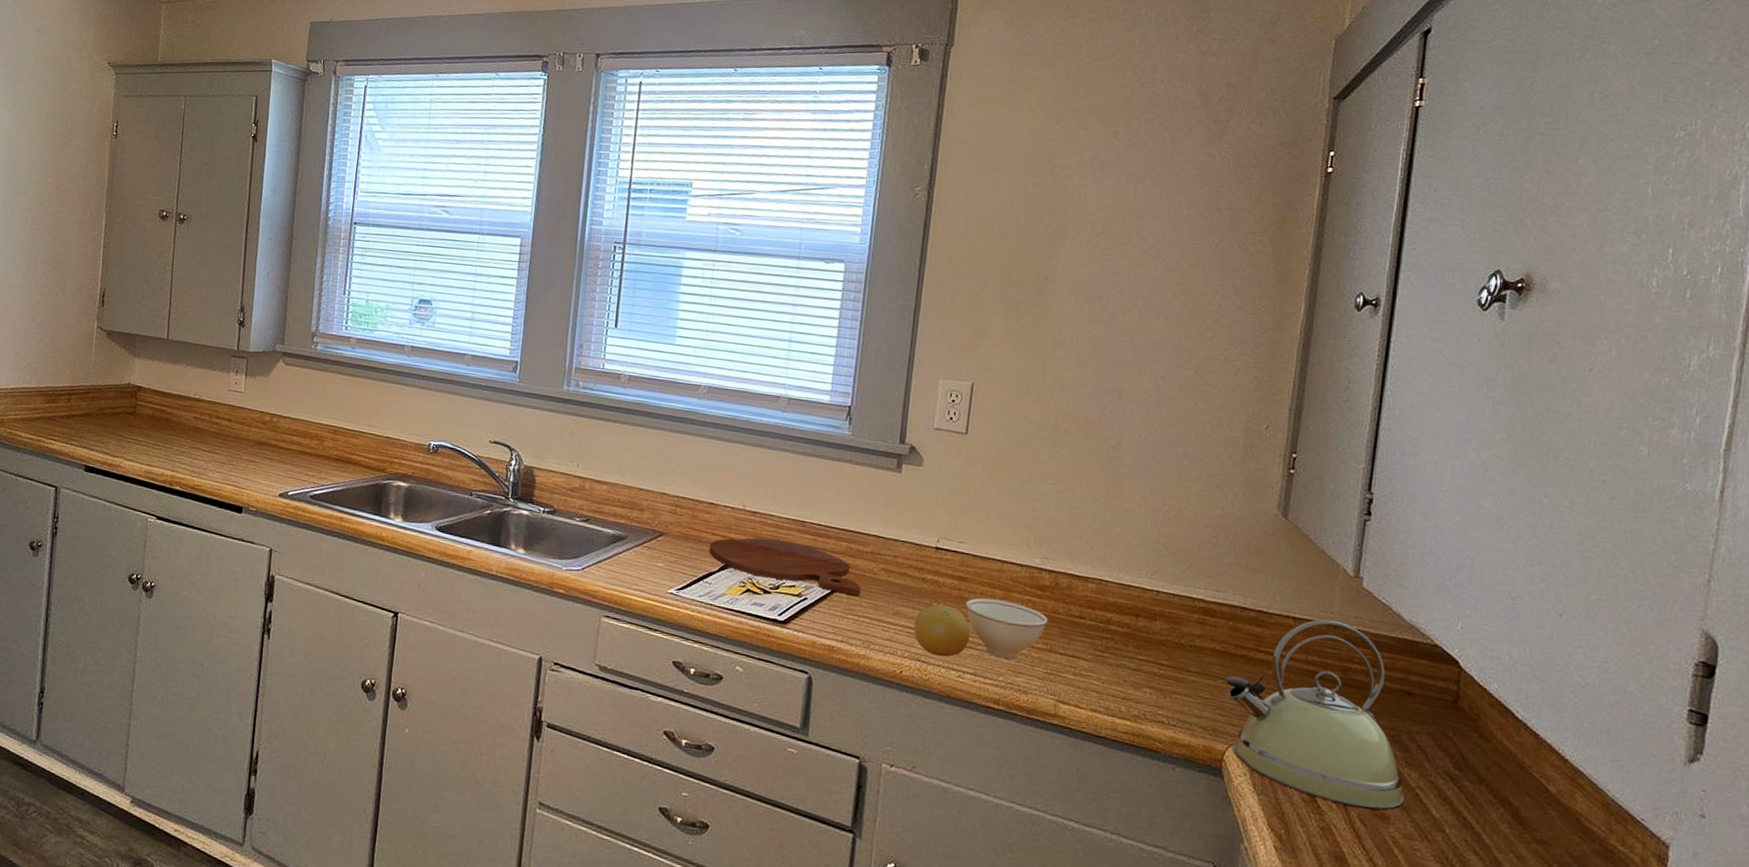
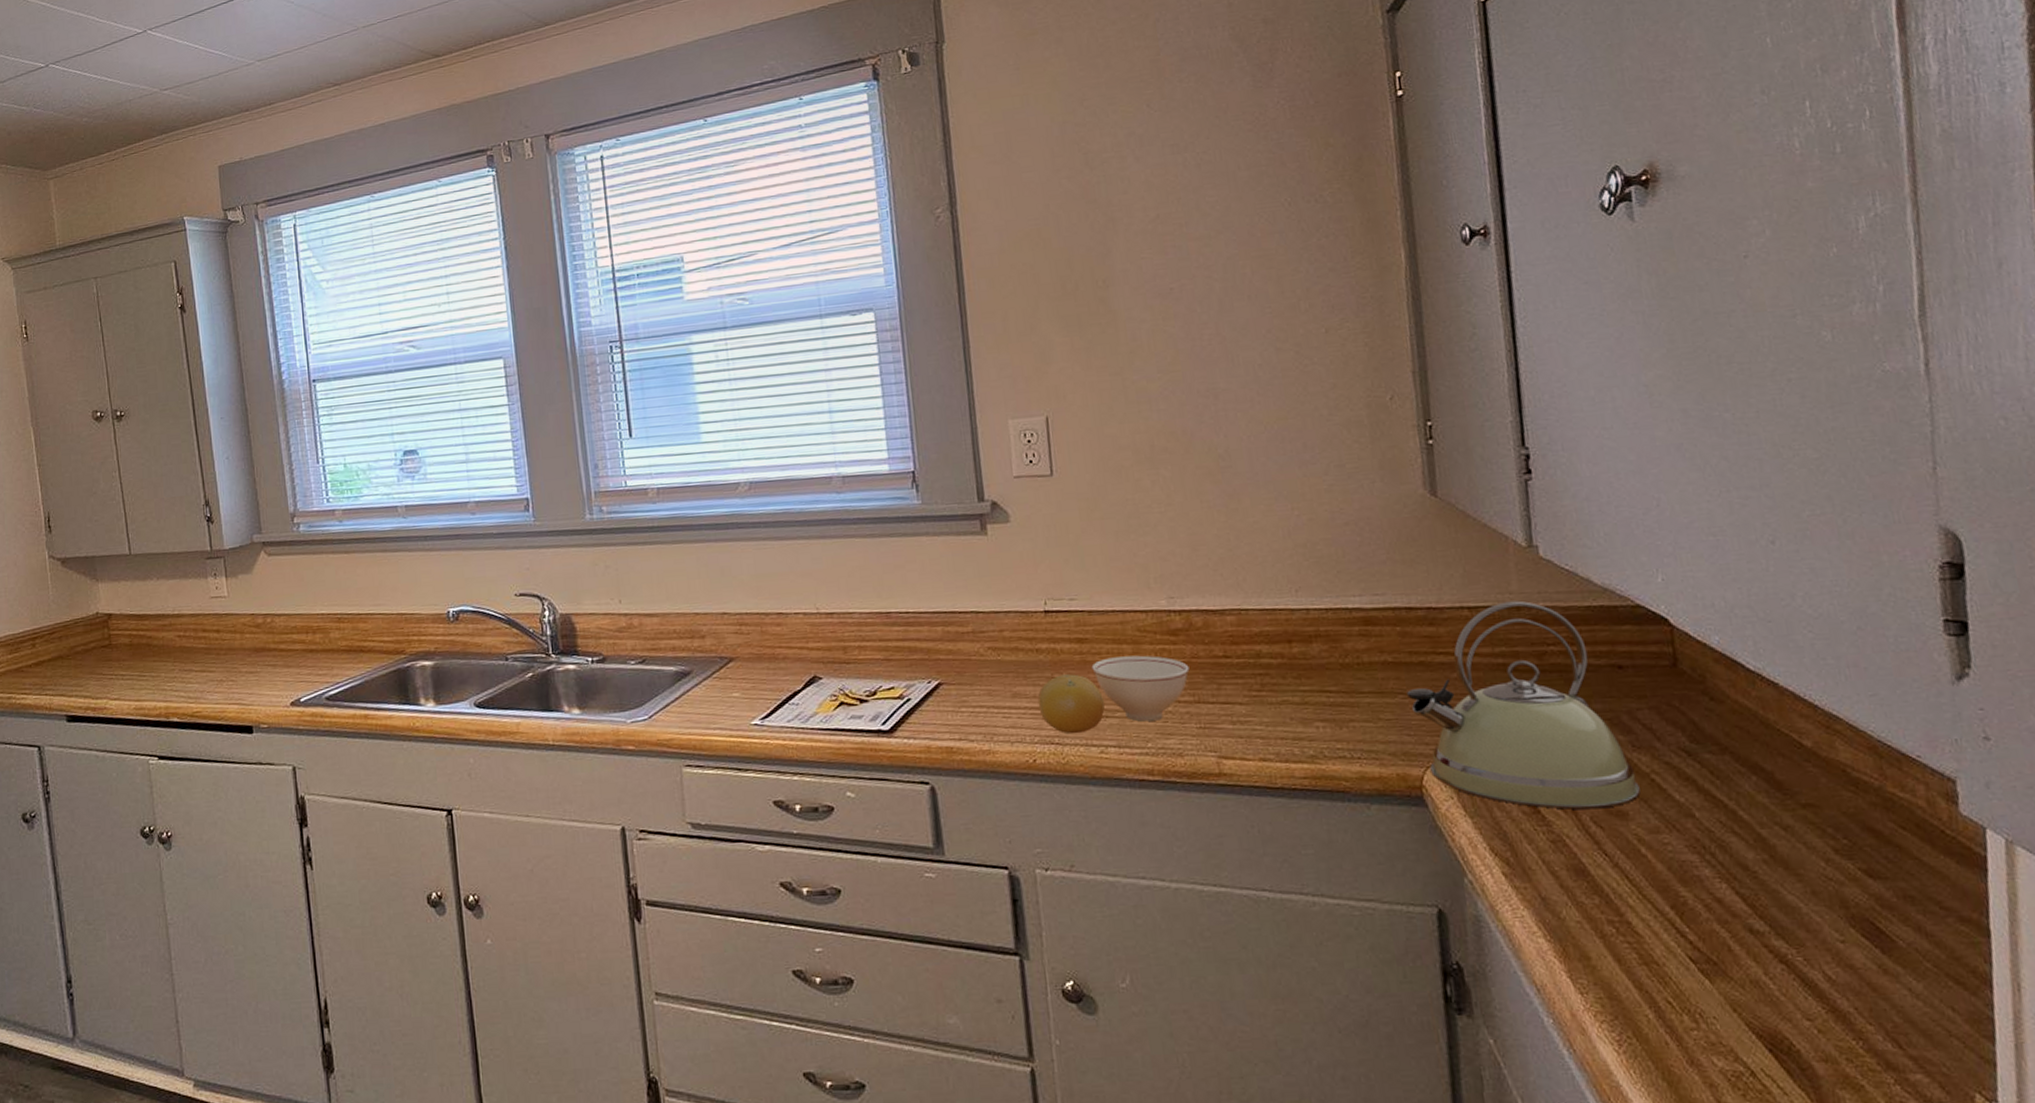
cutting board: present [709,537,861,597] -> none [787,638,970,686]

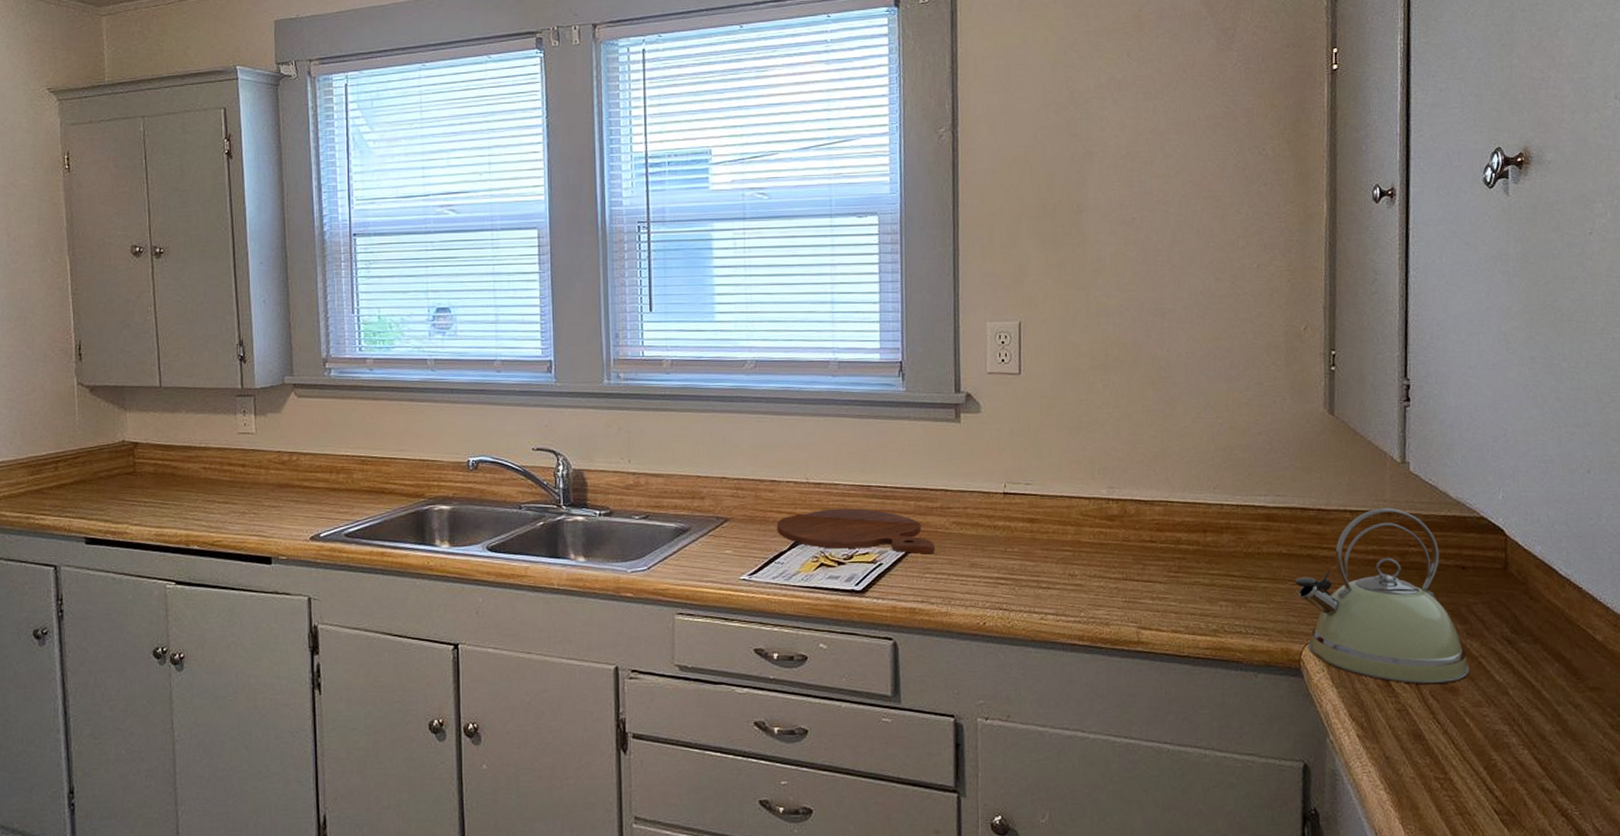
cutting board: none [787,638,970,686] -> present [776,508,935,554]
fruit: present [1037,674,1106,734] -> none [991,549,1048,602]
bowl: present [1091,655,1190,722] -> none [1039,536,1121,594]

